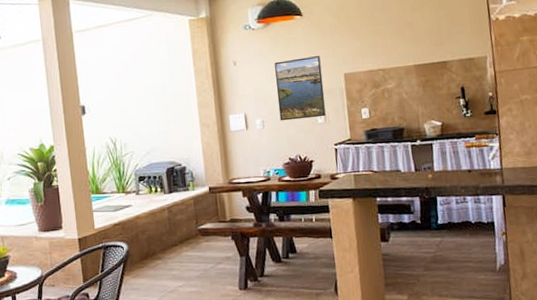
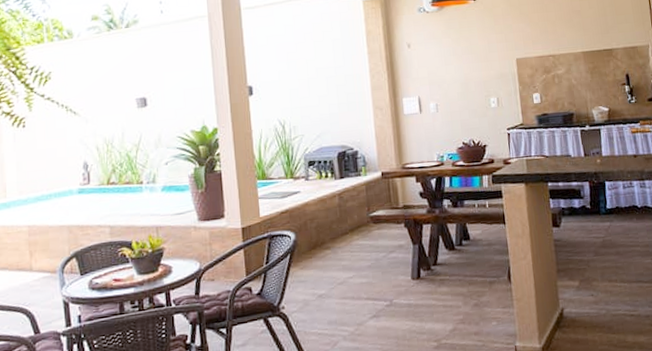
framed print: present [274,56,326,121] -> none [448,40,499,105]

